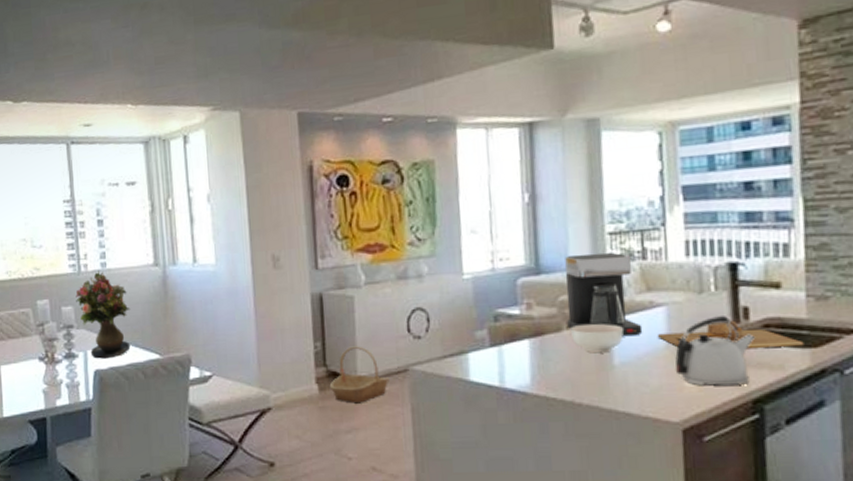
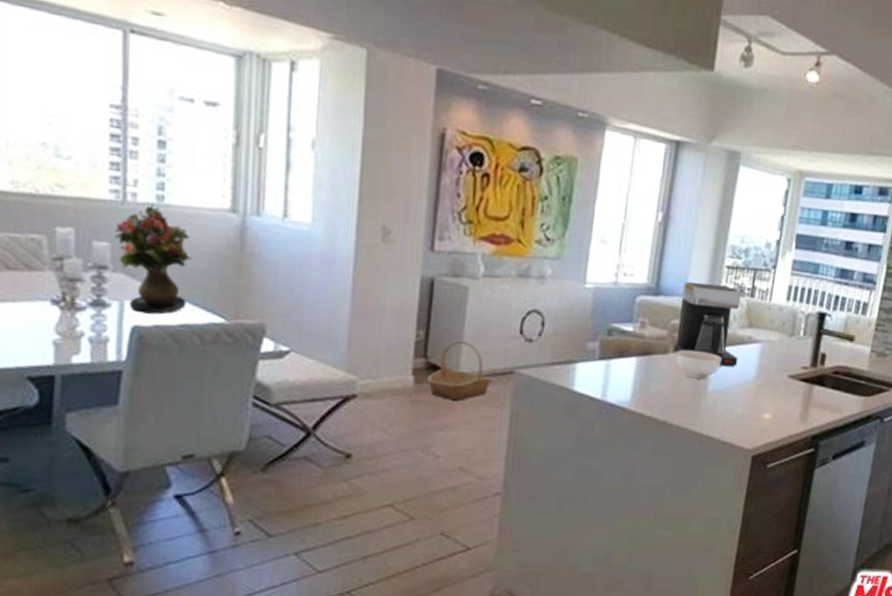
cutting board: present [657,320,804,349] -> none [748,363,861,395]
kettle: present [674,316,756,386] -> none [757,358,826,422]

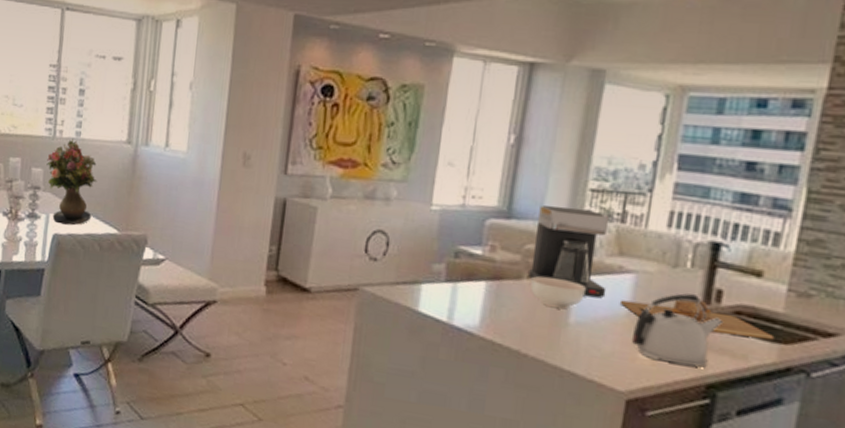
basket: present [426,340,493,401] -> none [277,256,338,313]
cutting board: none [748,363,861,395] -> present [619,299,775,341]
kettle: none [757,358,826,422] -> present [631,293,724,368]

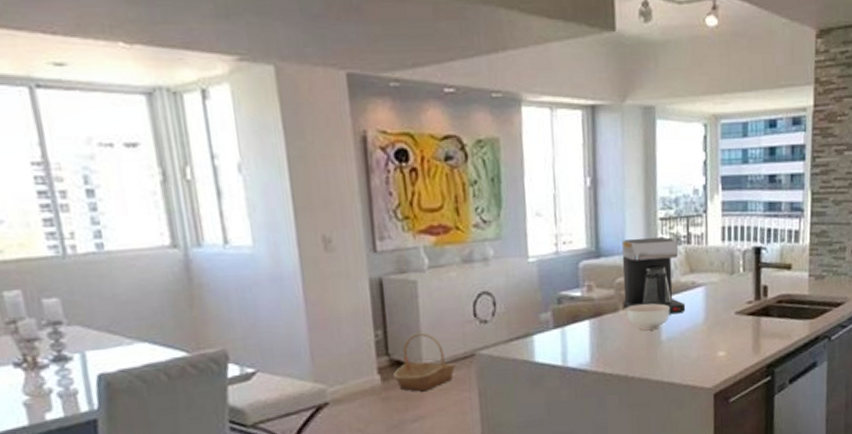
bouquet: present [46,138,98,225] -> none [62,253,147,361]
basket: none [277,256,338,313] -> present [392,332,456,392]
cutting board: present [619,299,775,341] -> none [697,297,805,322]
kettle: present [631,293,724,368] -> none [710,294,772,356]

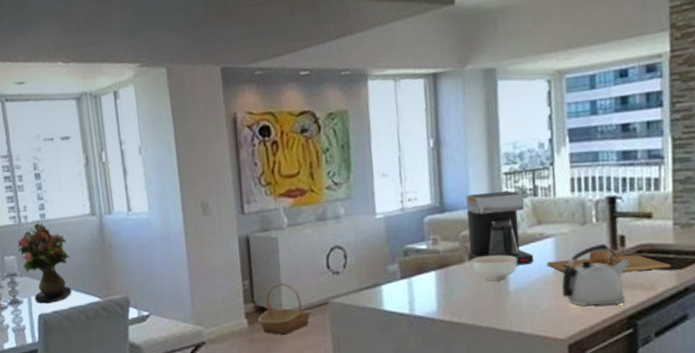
bouquet: none [62,253,147,361] -> present [17,221,72,304]
cutting board: none [697,297,805,322] -> present [546,247,671,273]
kettle: none [710,294,772,356] -> present [561,244,631,307]

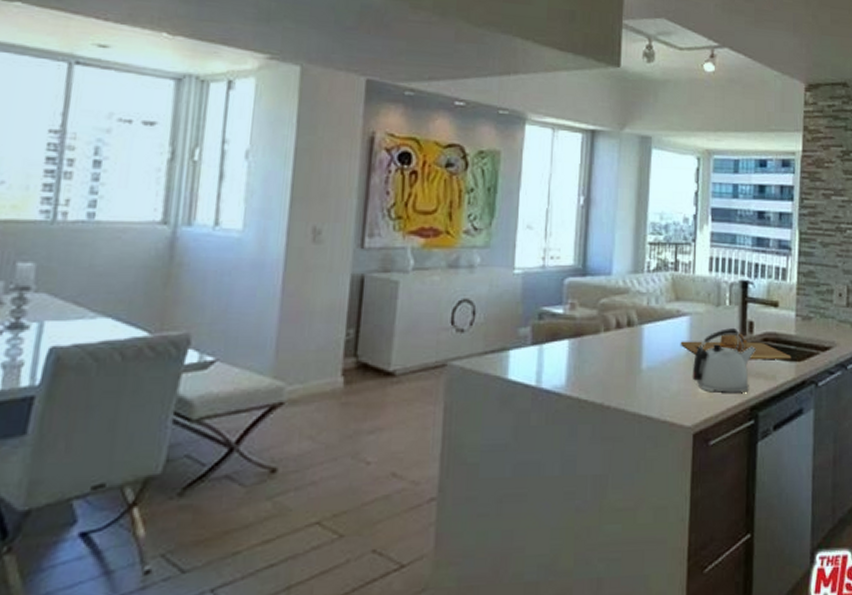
bouquet: present [17,221,72,304] -> none [41,221,119,333]
basket: present [257,282,312,335] -> none [357,336,425,400]
coffee maker: present [466,190,534,264] -> none [605,260,669,341]
bowl: present [470,255,518,282] -> none [606,329,653,357]

